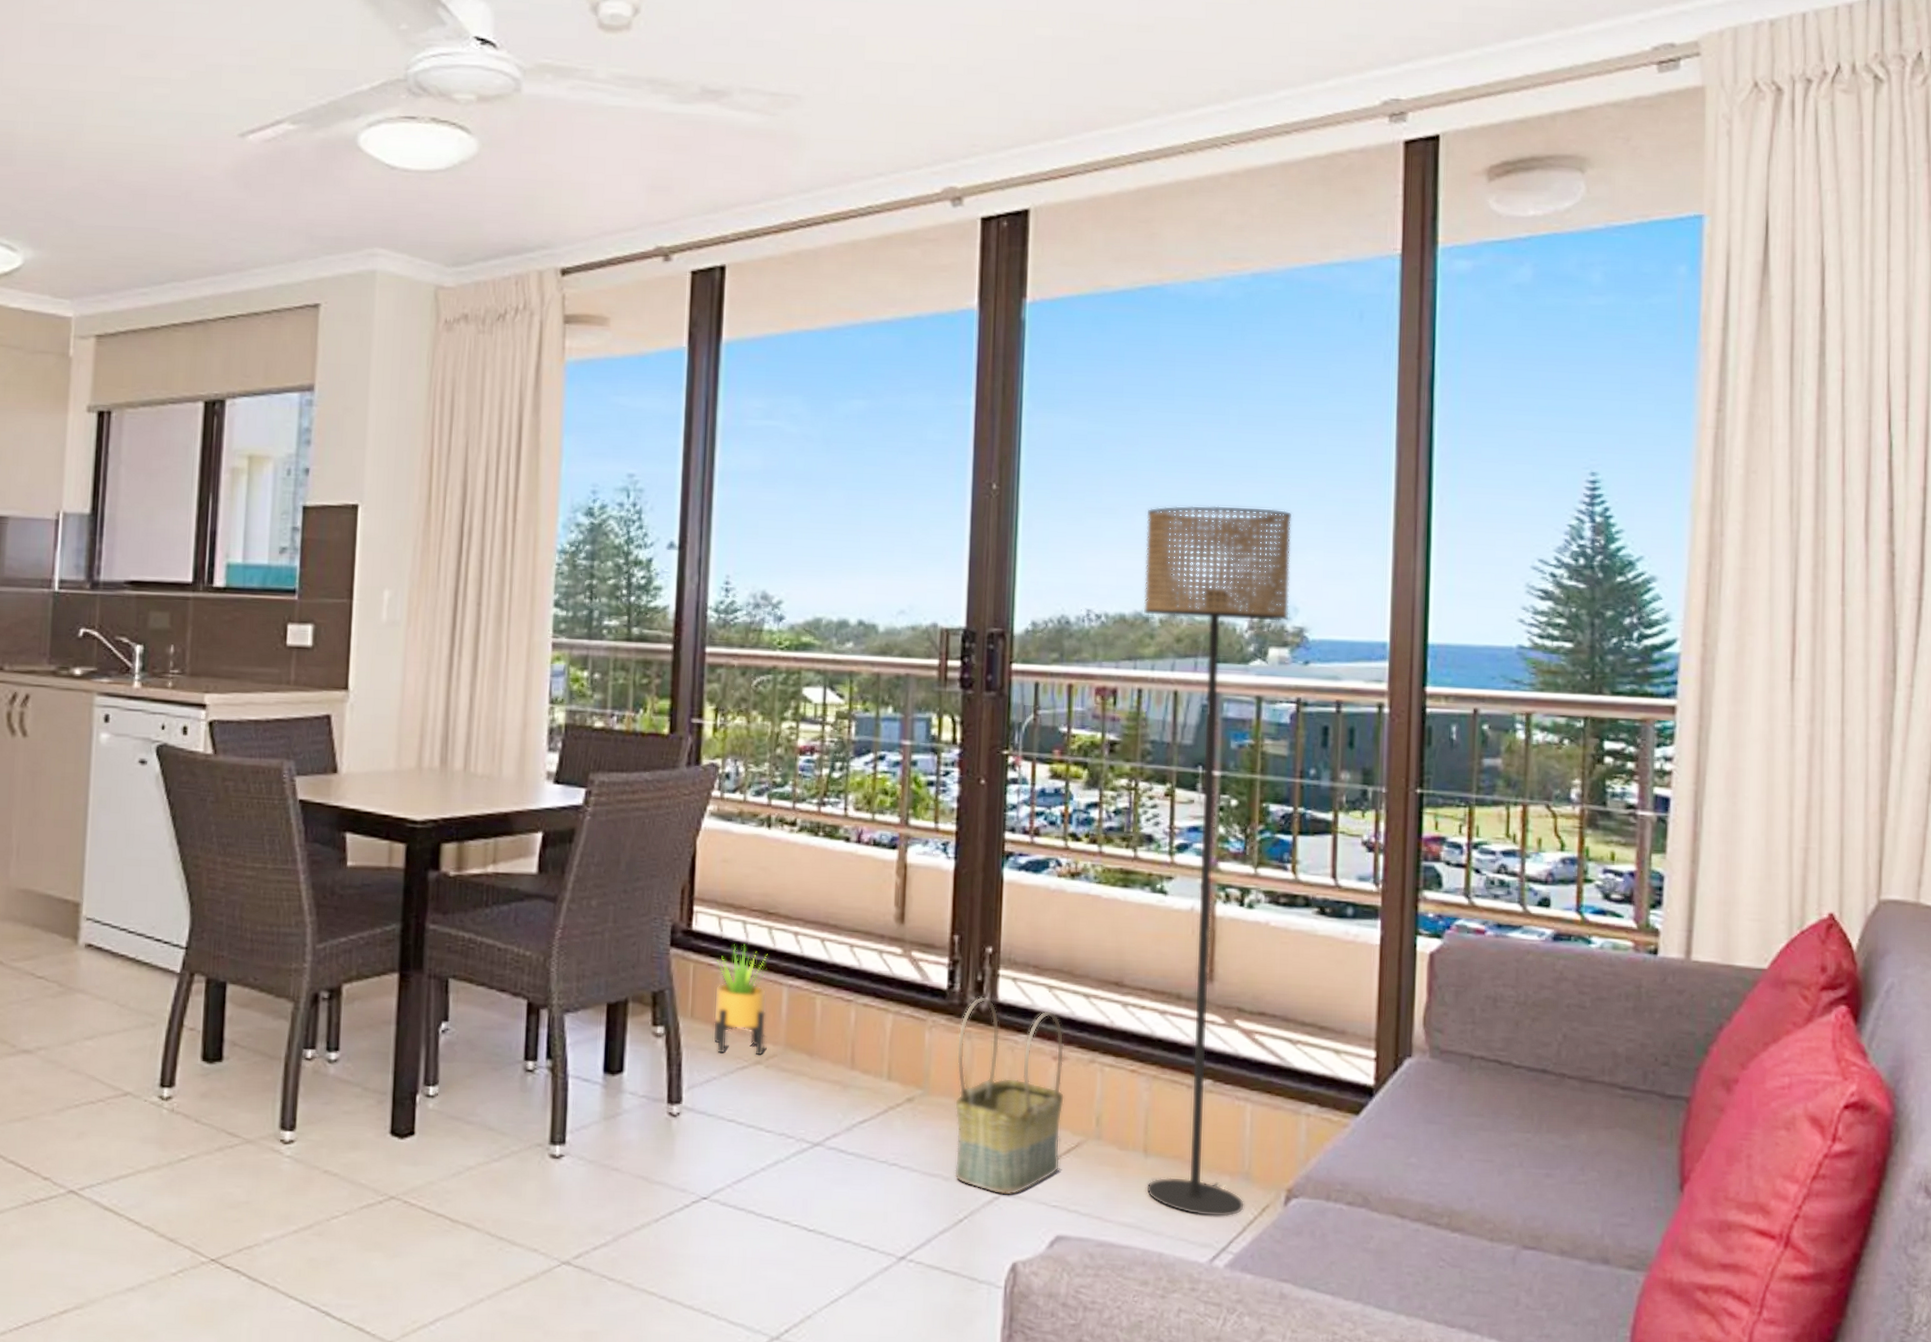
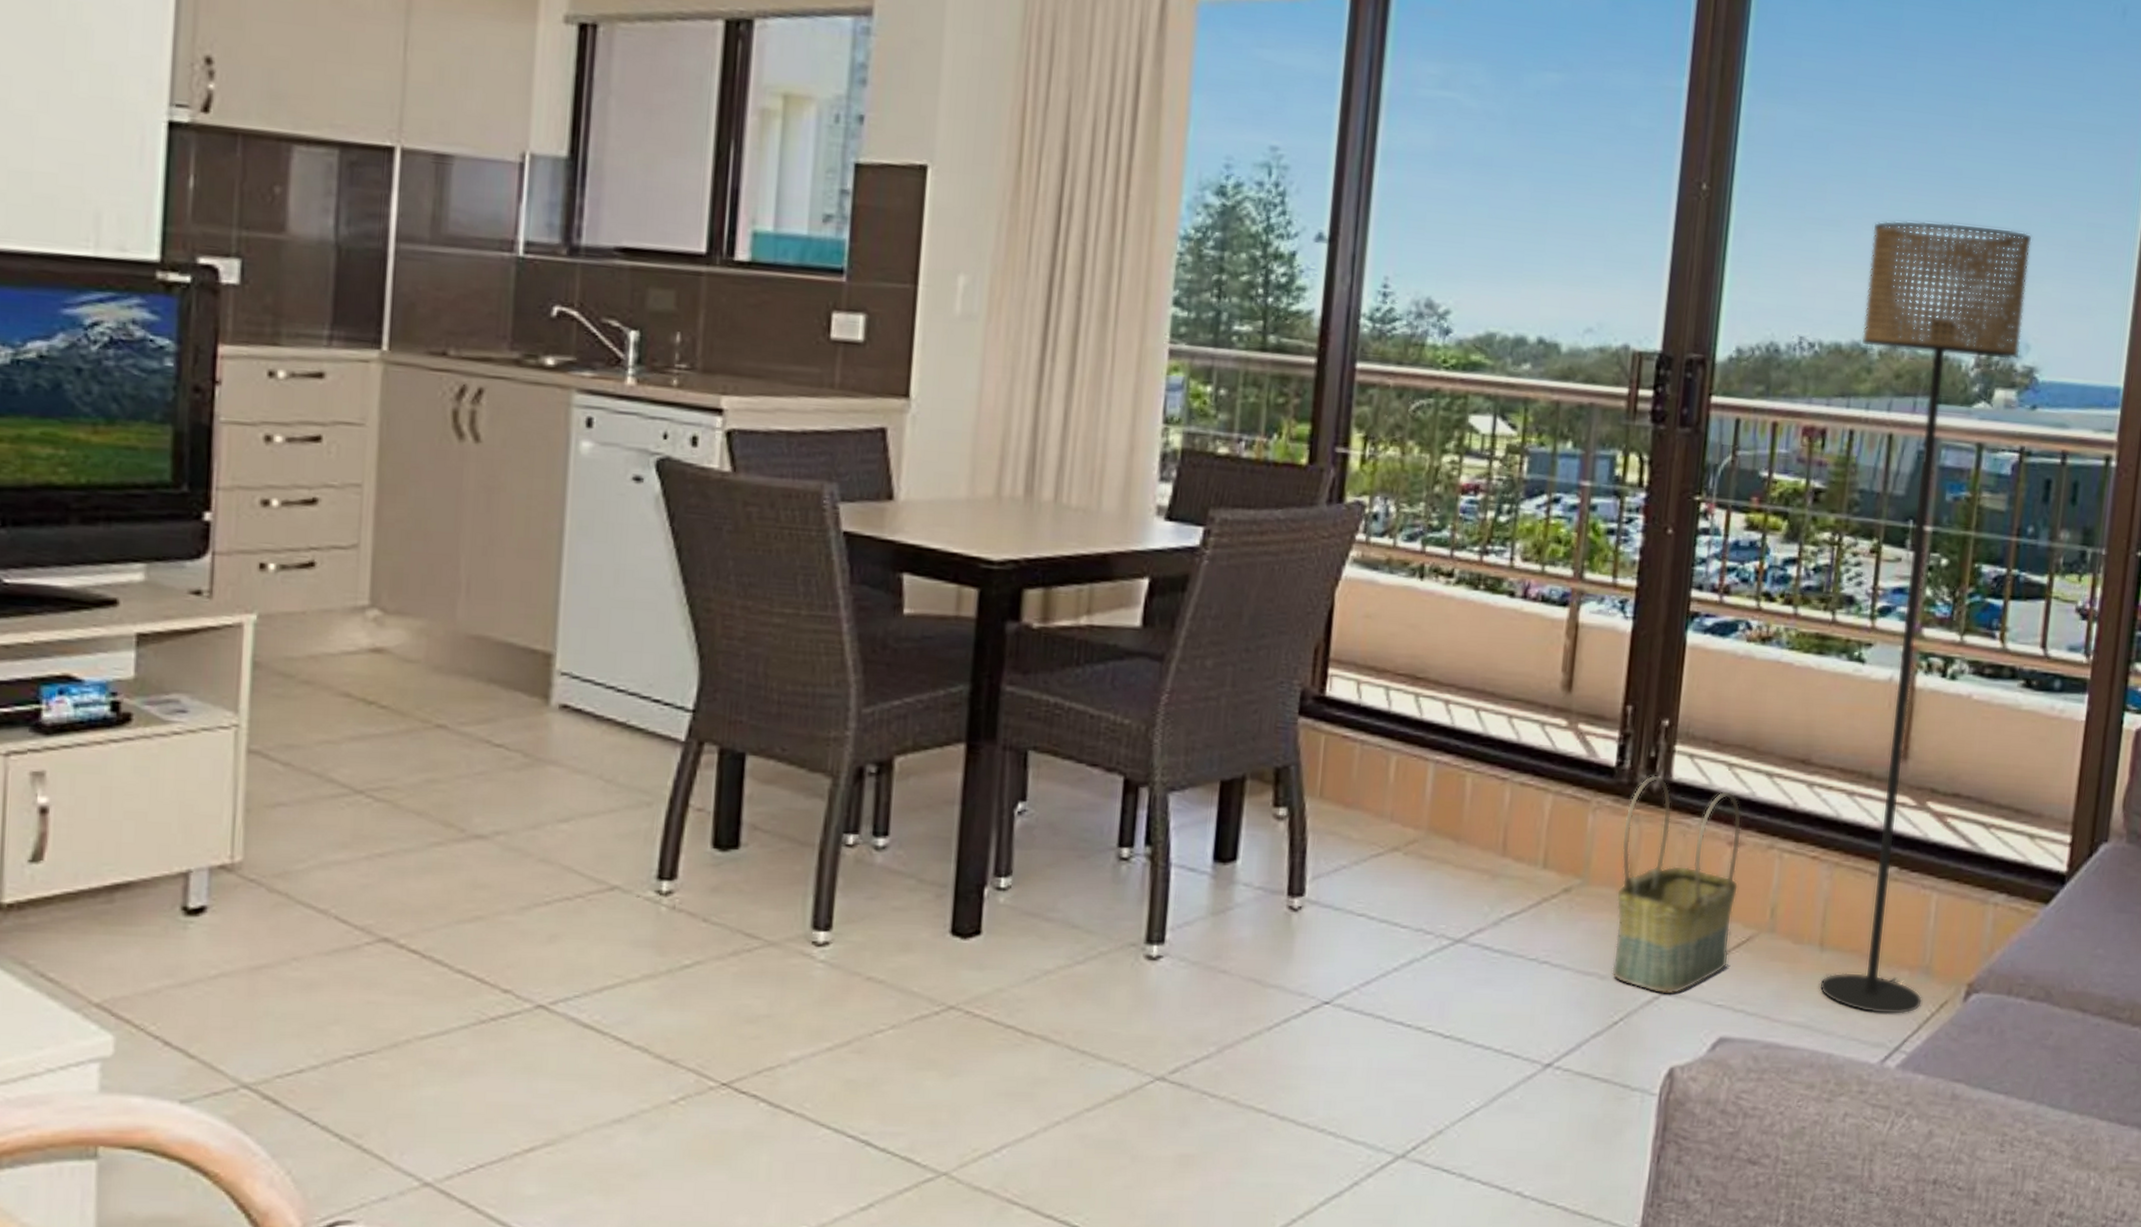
potted plant: present [713,944,768,1057] -> none [1346,713,1413,842]

